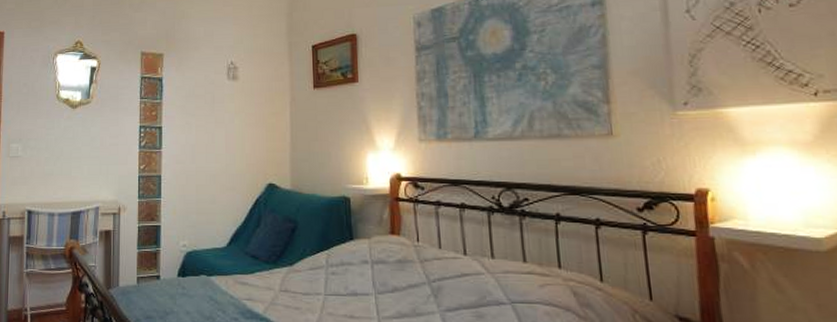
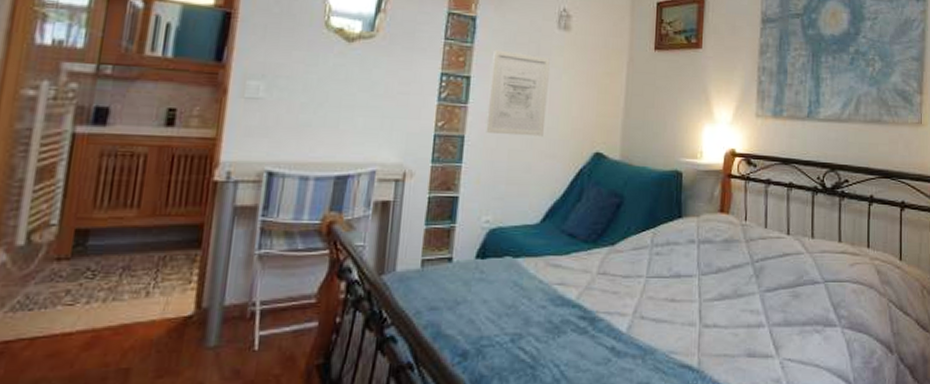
wall art: none [177,102,224,173] -> present [486,49,550,137]

